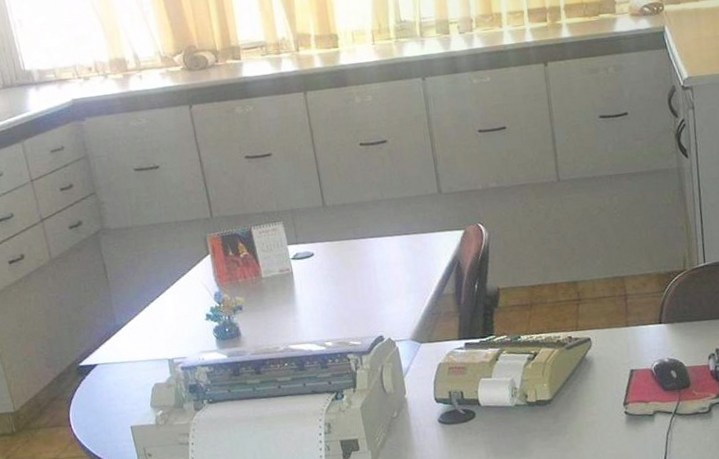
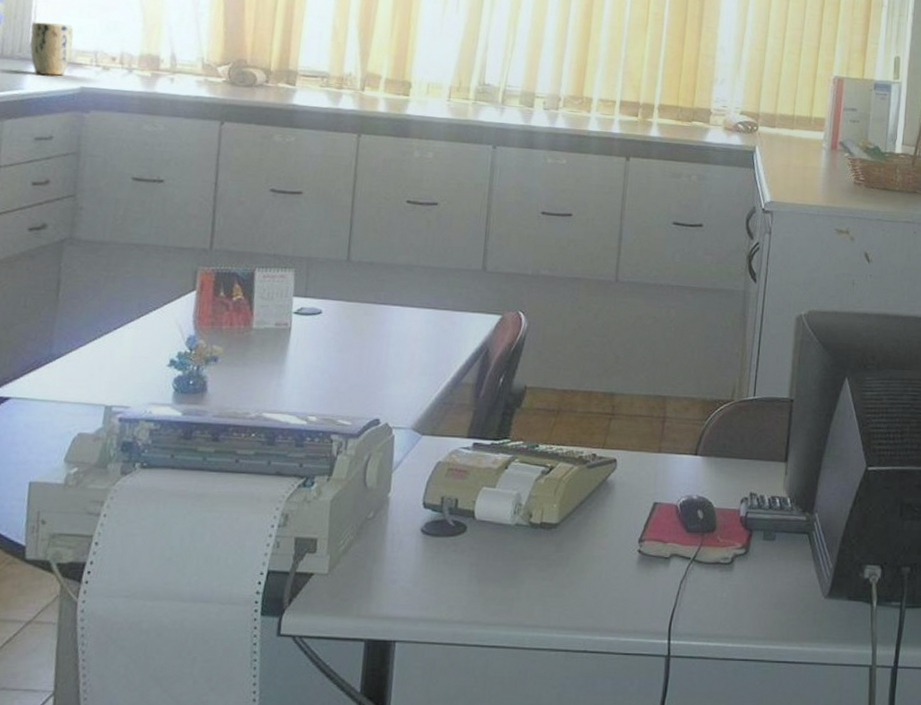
plant pot: none [19,47,57,96] -> present [30,22,74,76]

